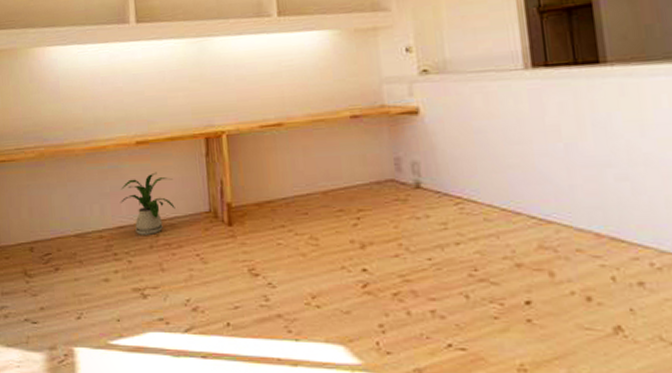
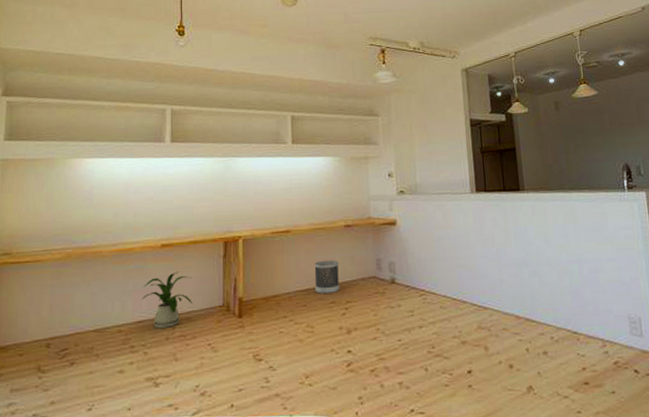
wastebasket: none [314,159,348,201] -> present [314,260,339,294]

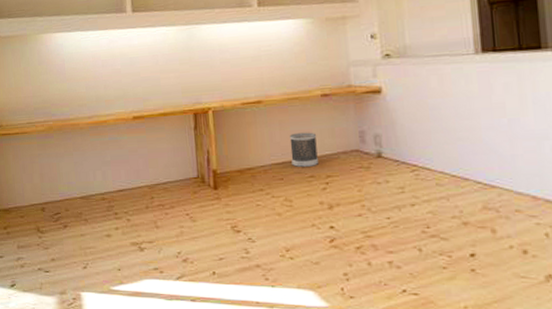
house plant: present [141,271,192,328] -> none [119,143,168,197]

